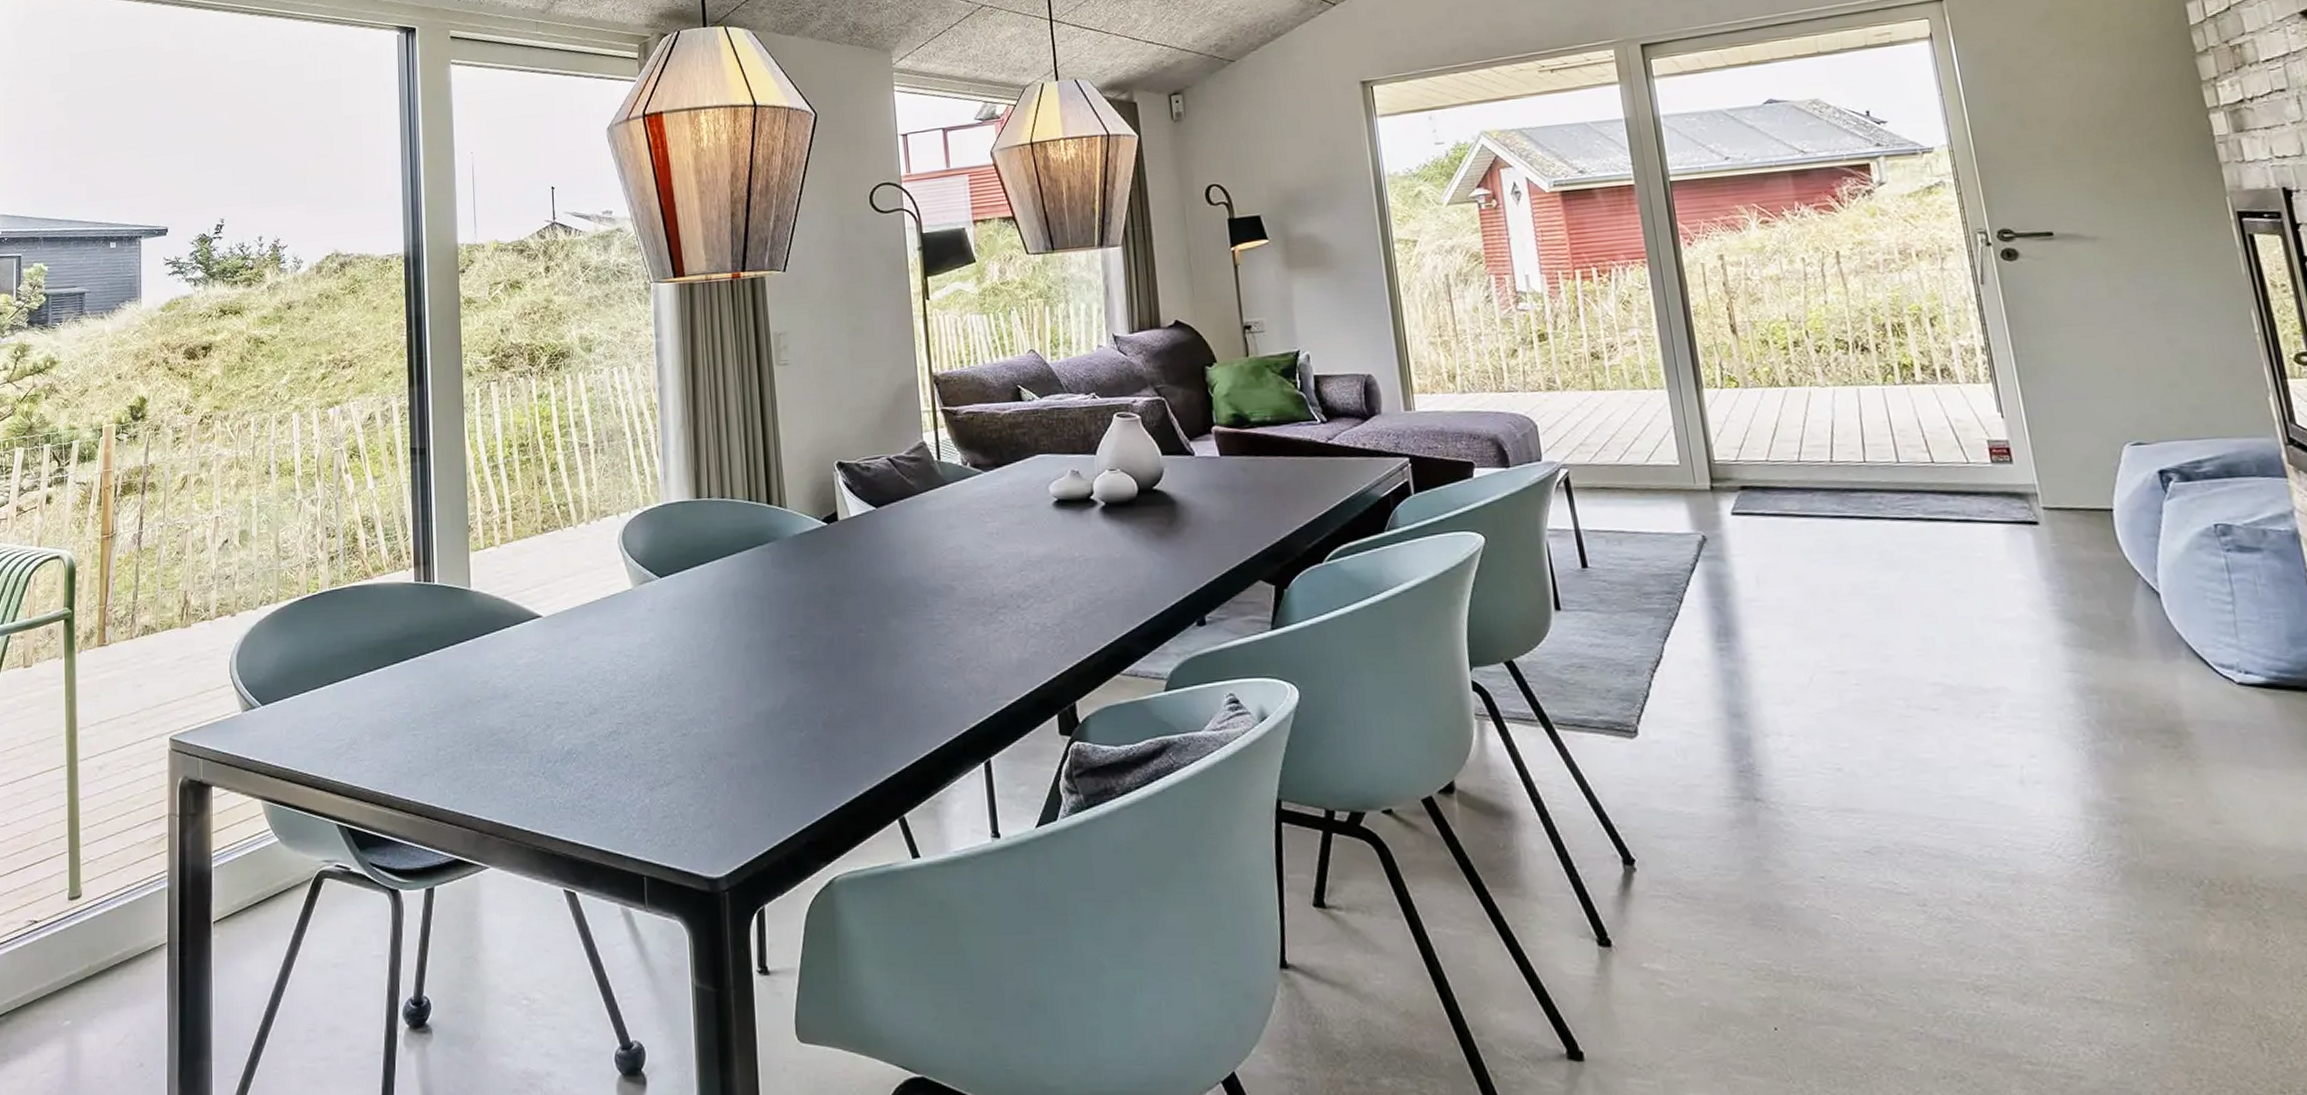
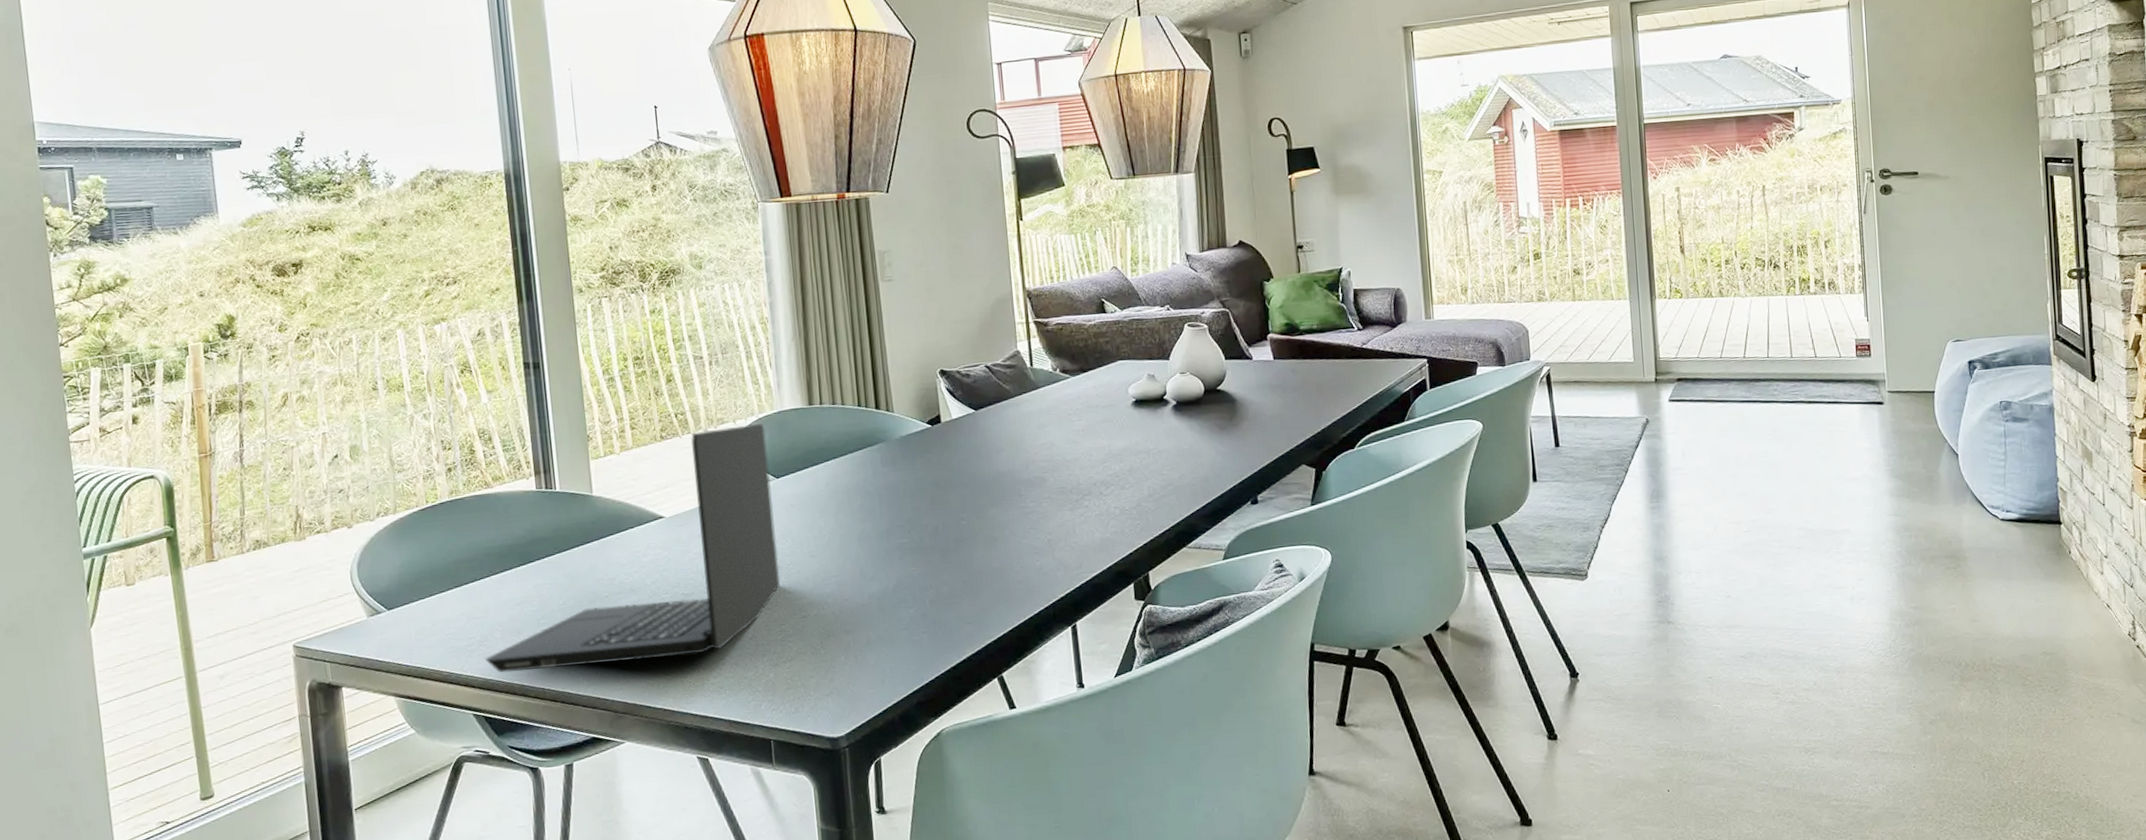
laptop: none [352,517,661,780] -> present [484,423,781,673]

